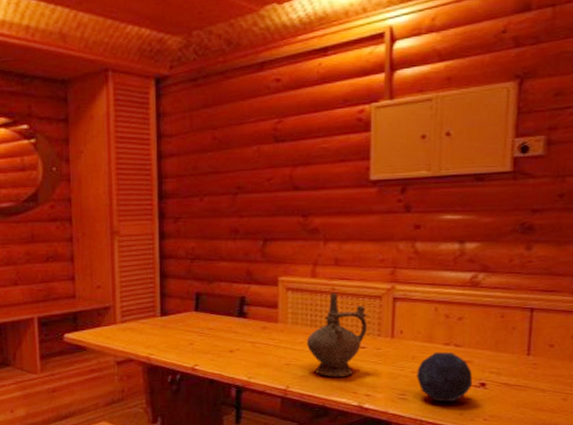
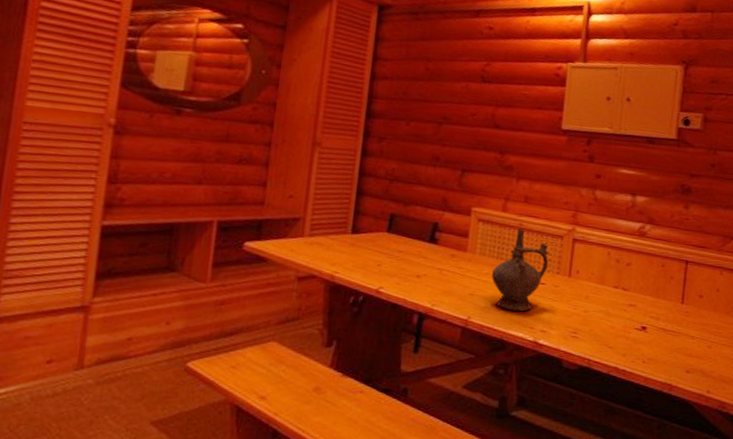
decorative orb: present [417,351,473,403] -> none [588,293,636,344]

